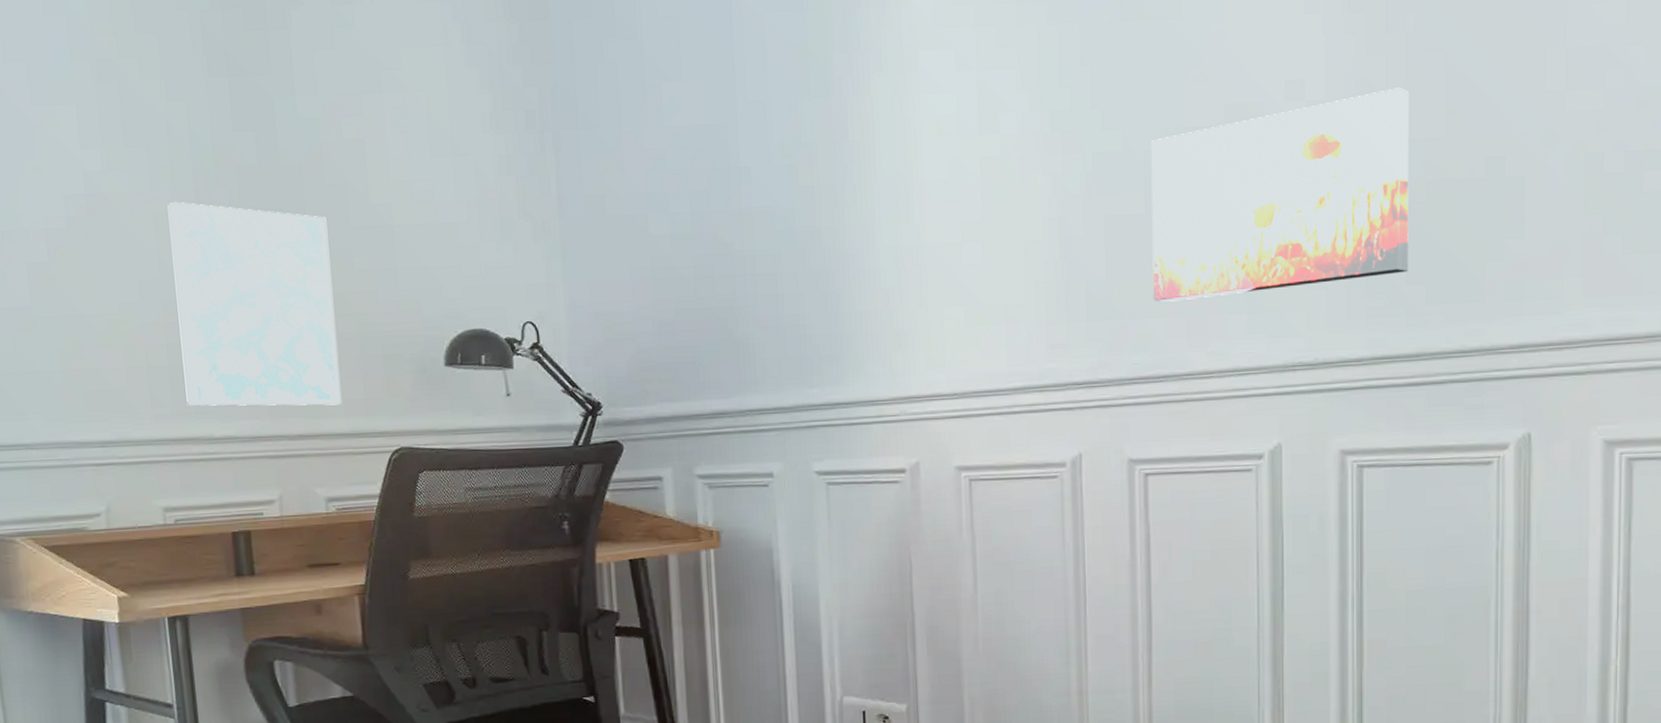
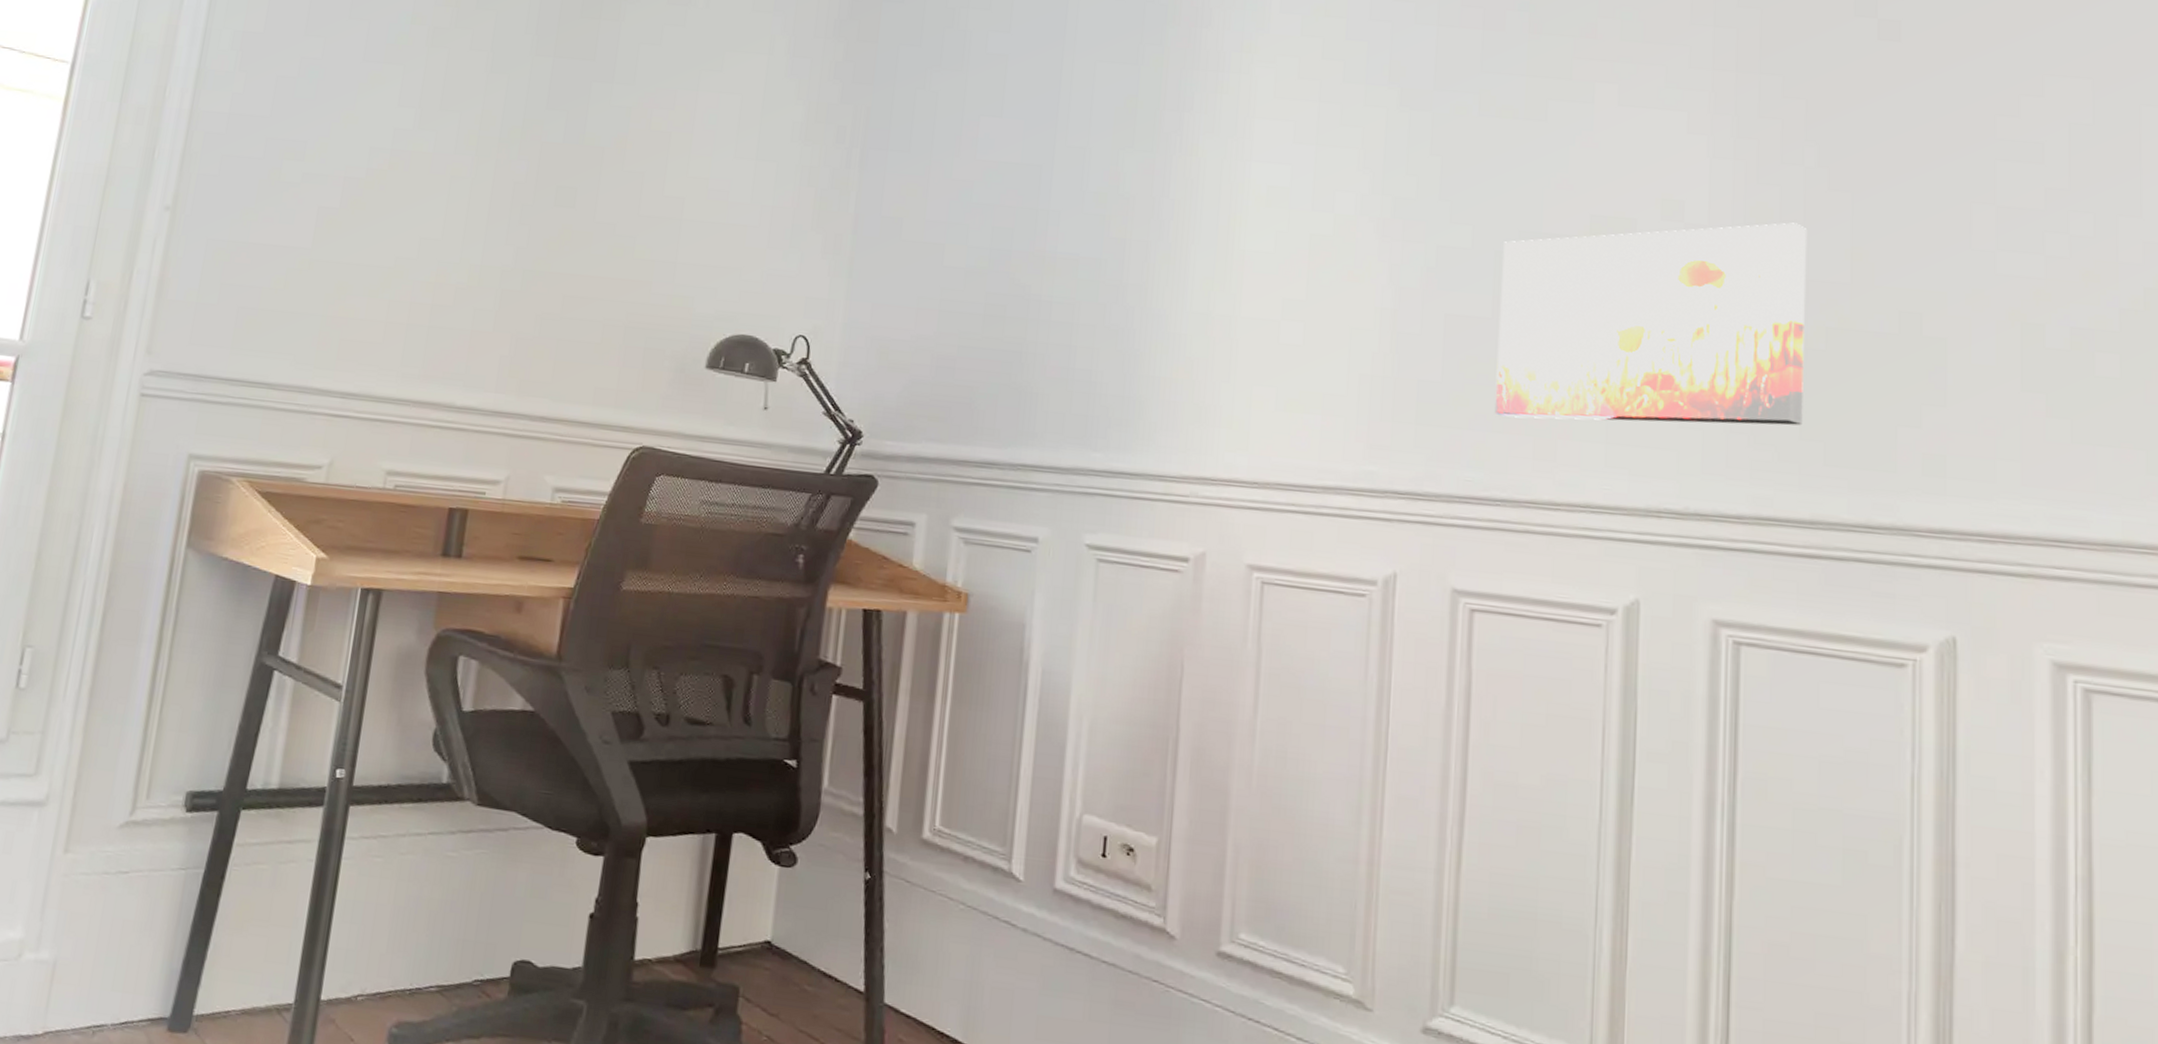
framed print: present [167,201,342,406] -> none [436,167,618,392]

